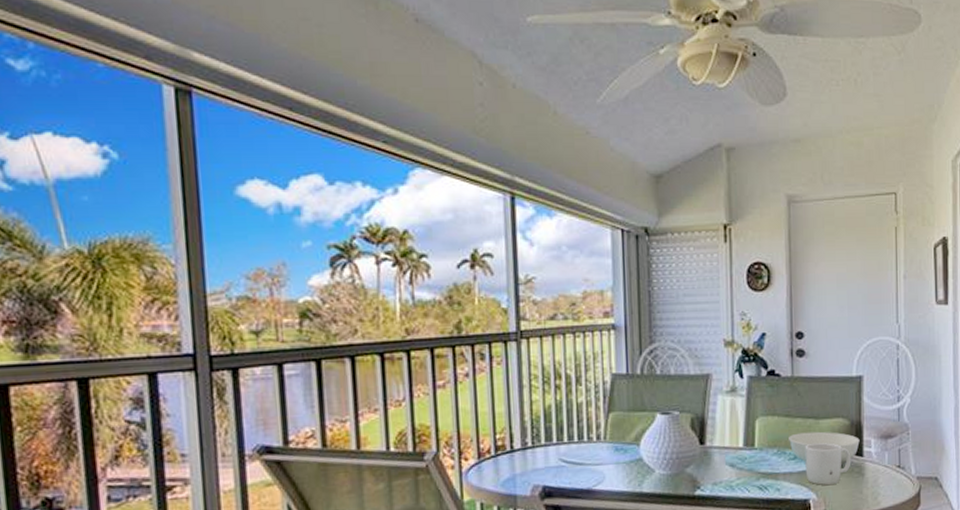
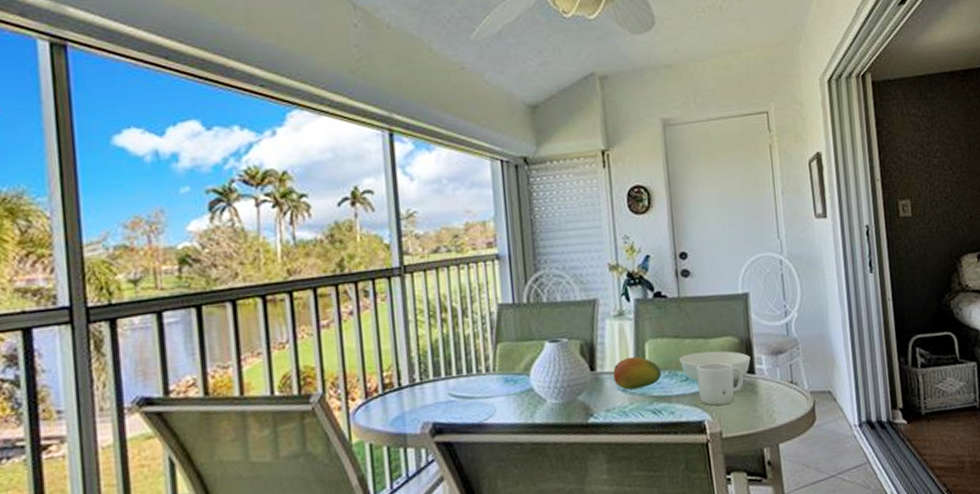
fruit: none [722,432,771,465] -> present [613,356,662,390]

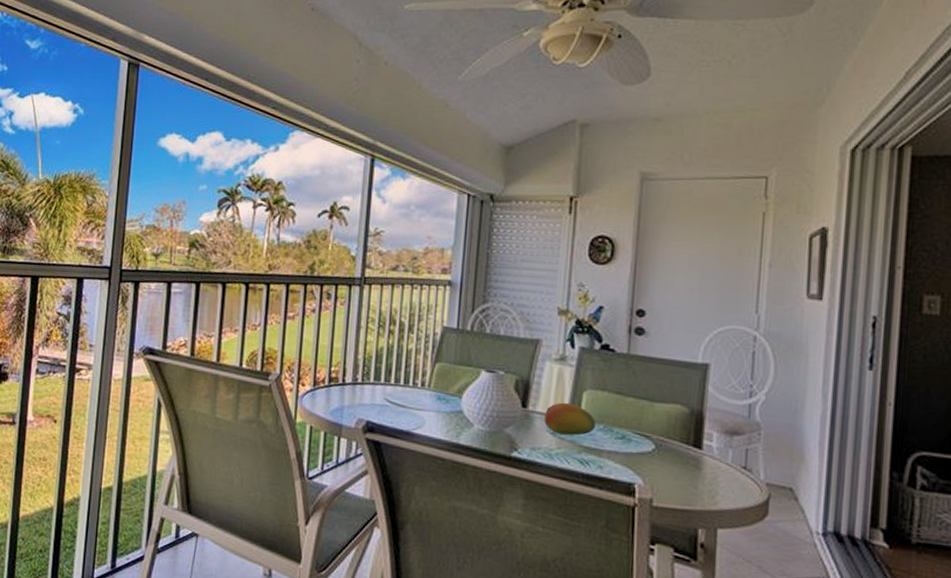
bowl: present [679,350,751,385] -> none [617,412,700,455]
mug: present [696,362,744,406] -> none [633,425,688,474]

